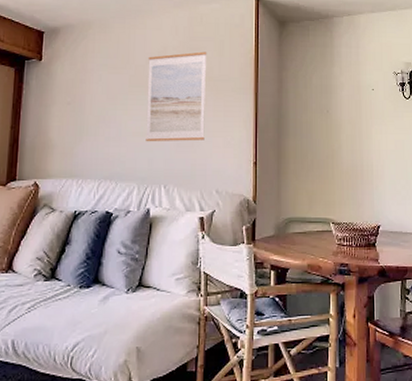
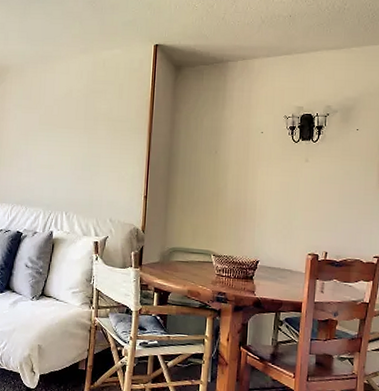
wall art: present [146,51,207,142] -> none [51,94,108,175]

